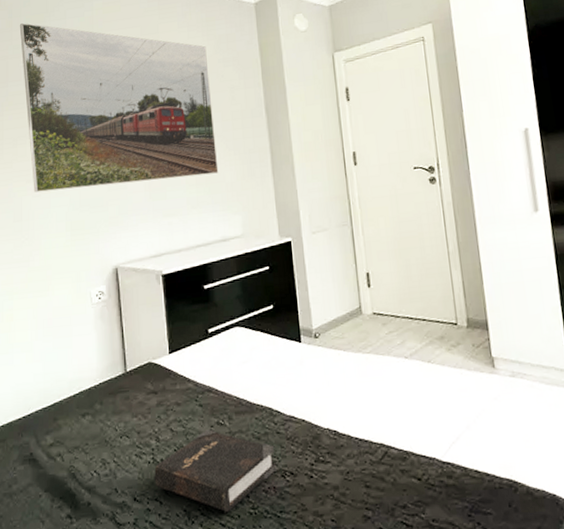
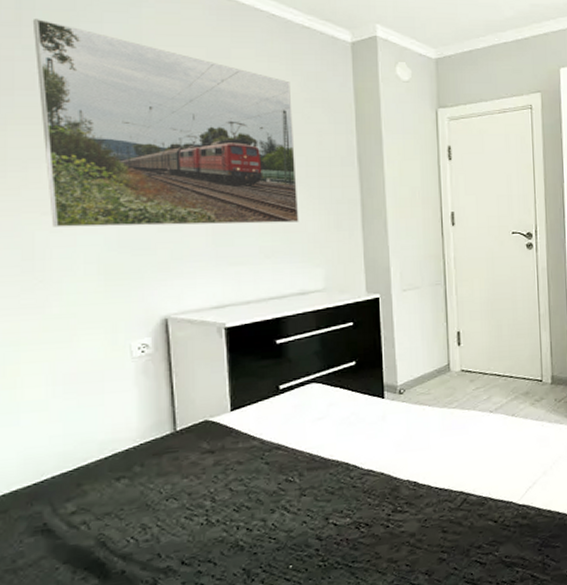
hardback book: present [154,429,277,512] -> none [208,486,350,567]

